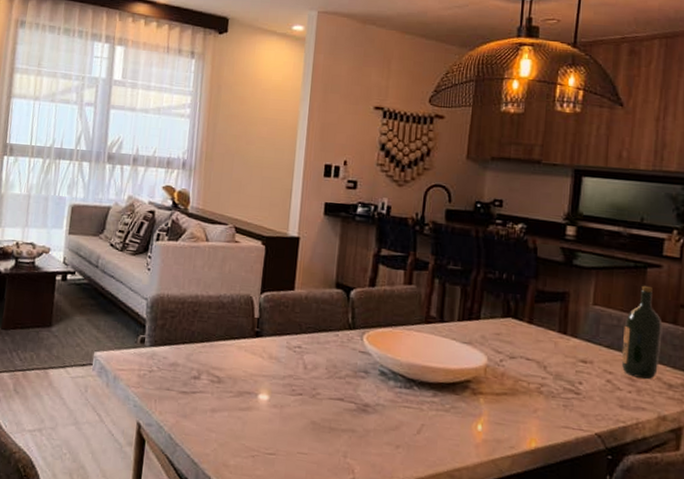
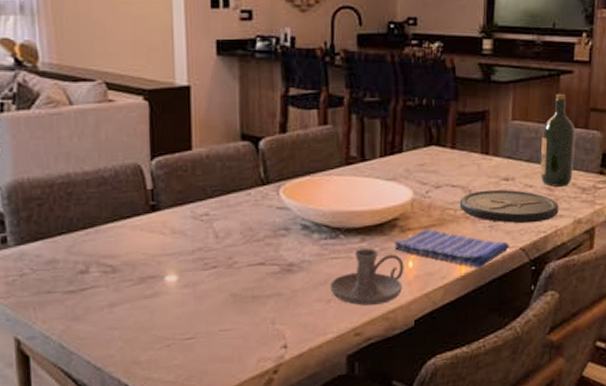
candle holder: none [400,403,473,461] -> present [330,248,404,306]
dish towel: none [465,395,585,445] -> present [394,228,510,268]
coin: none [533,368,641,411] -> present [459,189,559,224]

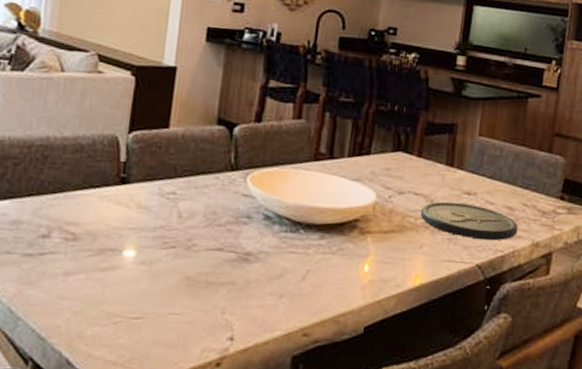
candle holder: present [330,248,404,306] -> none [284,246,360,306]
dish towel: present [394,228,510,268] -> none [352,233,467,280]
wine bottle: present [540,93,575,187] -> none [502,115,540,207]

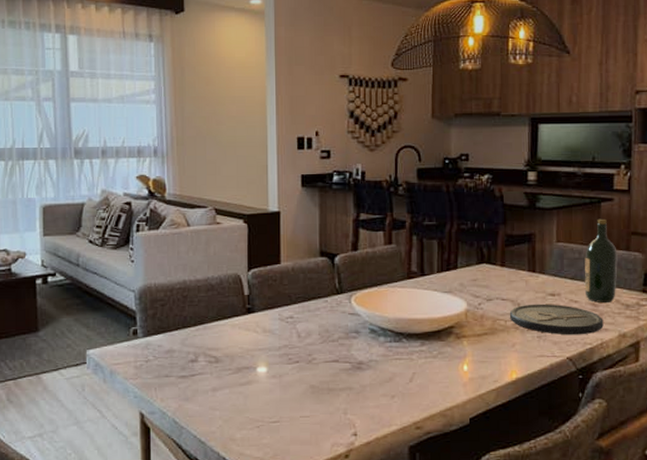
wine bottle: none [502,115,540,207] -> present [584,218,618,303]

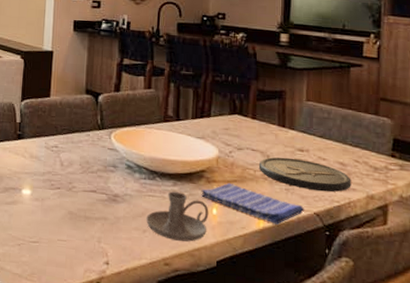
candle holder: none [394,352,460,402] -> present [146,191,209,242]
dish towel: none [450,336,558,374] -> present [201,182,305,225]
wine bottle: present [584,218,618,303] -> none [333,82,366,163]

